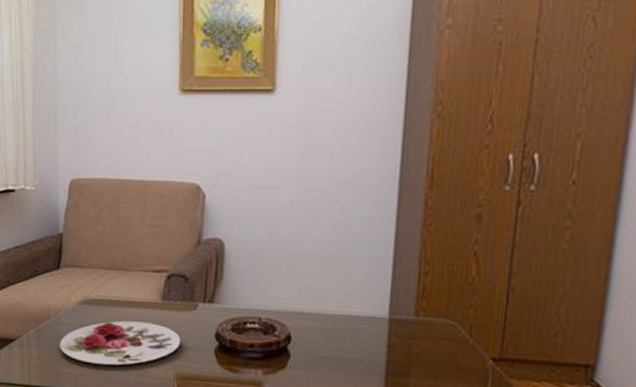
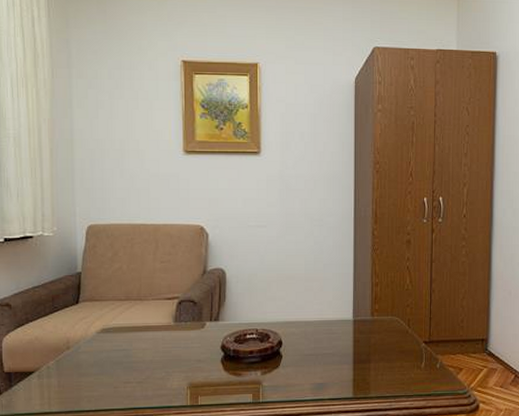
plate: present [60,320,181,366] -> none [80,343,192,384]

